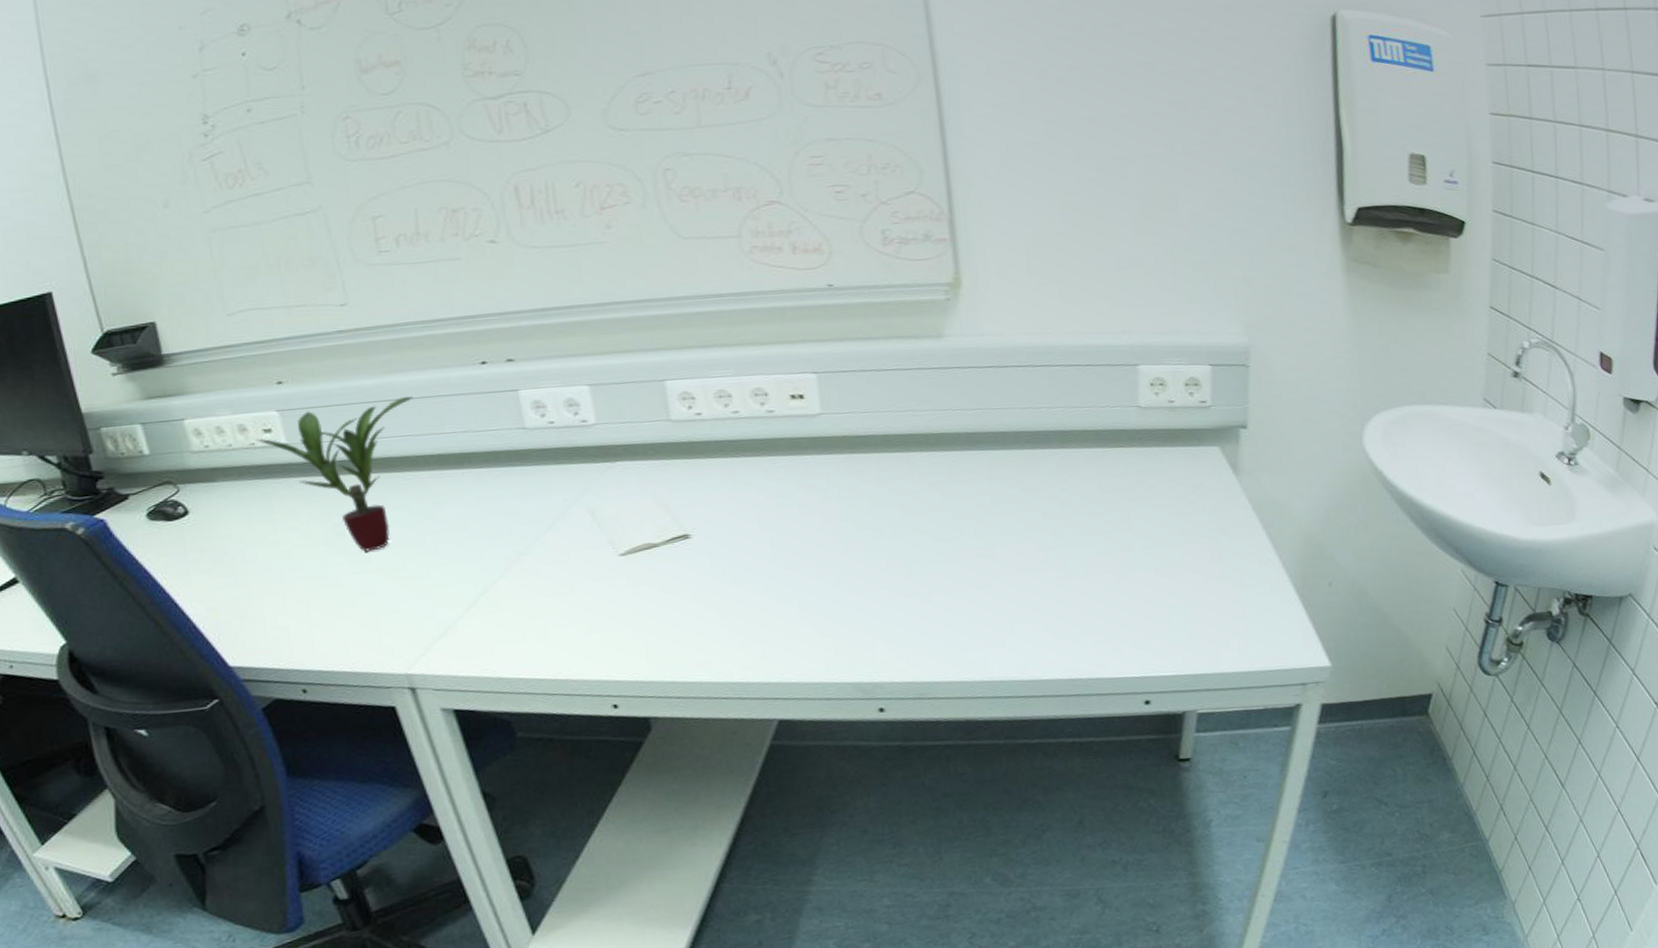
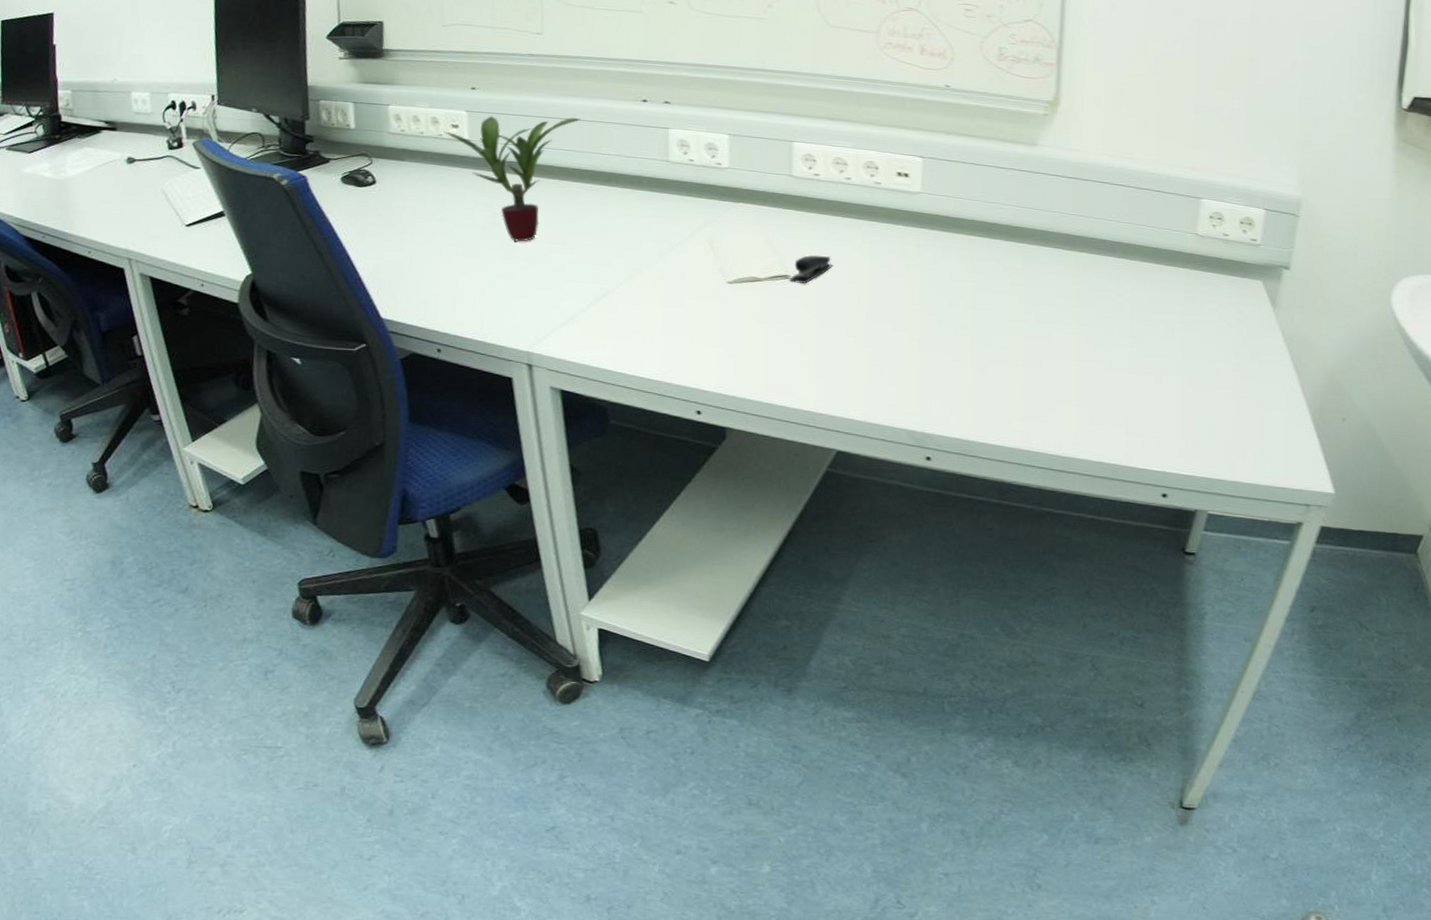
stapler: none [689,504,736,542] -> present [789,254,833,284]

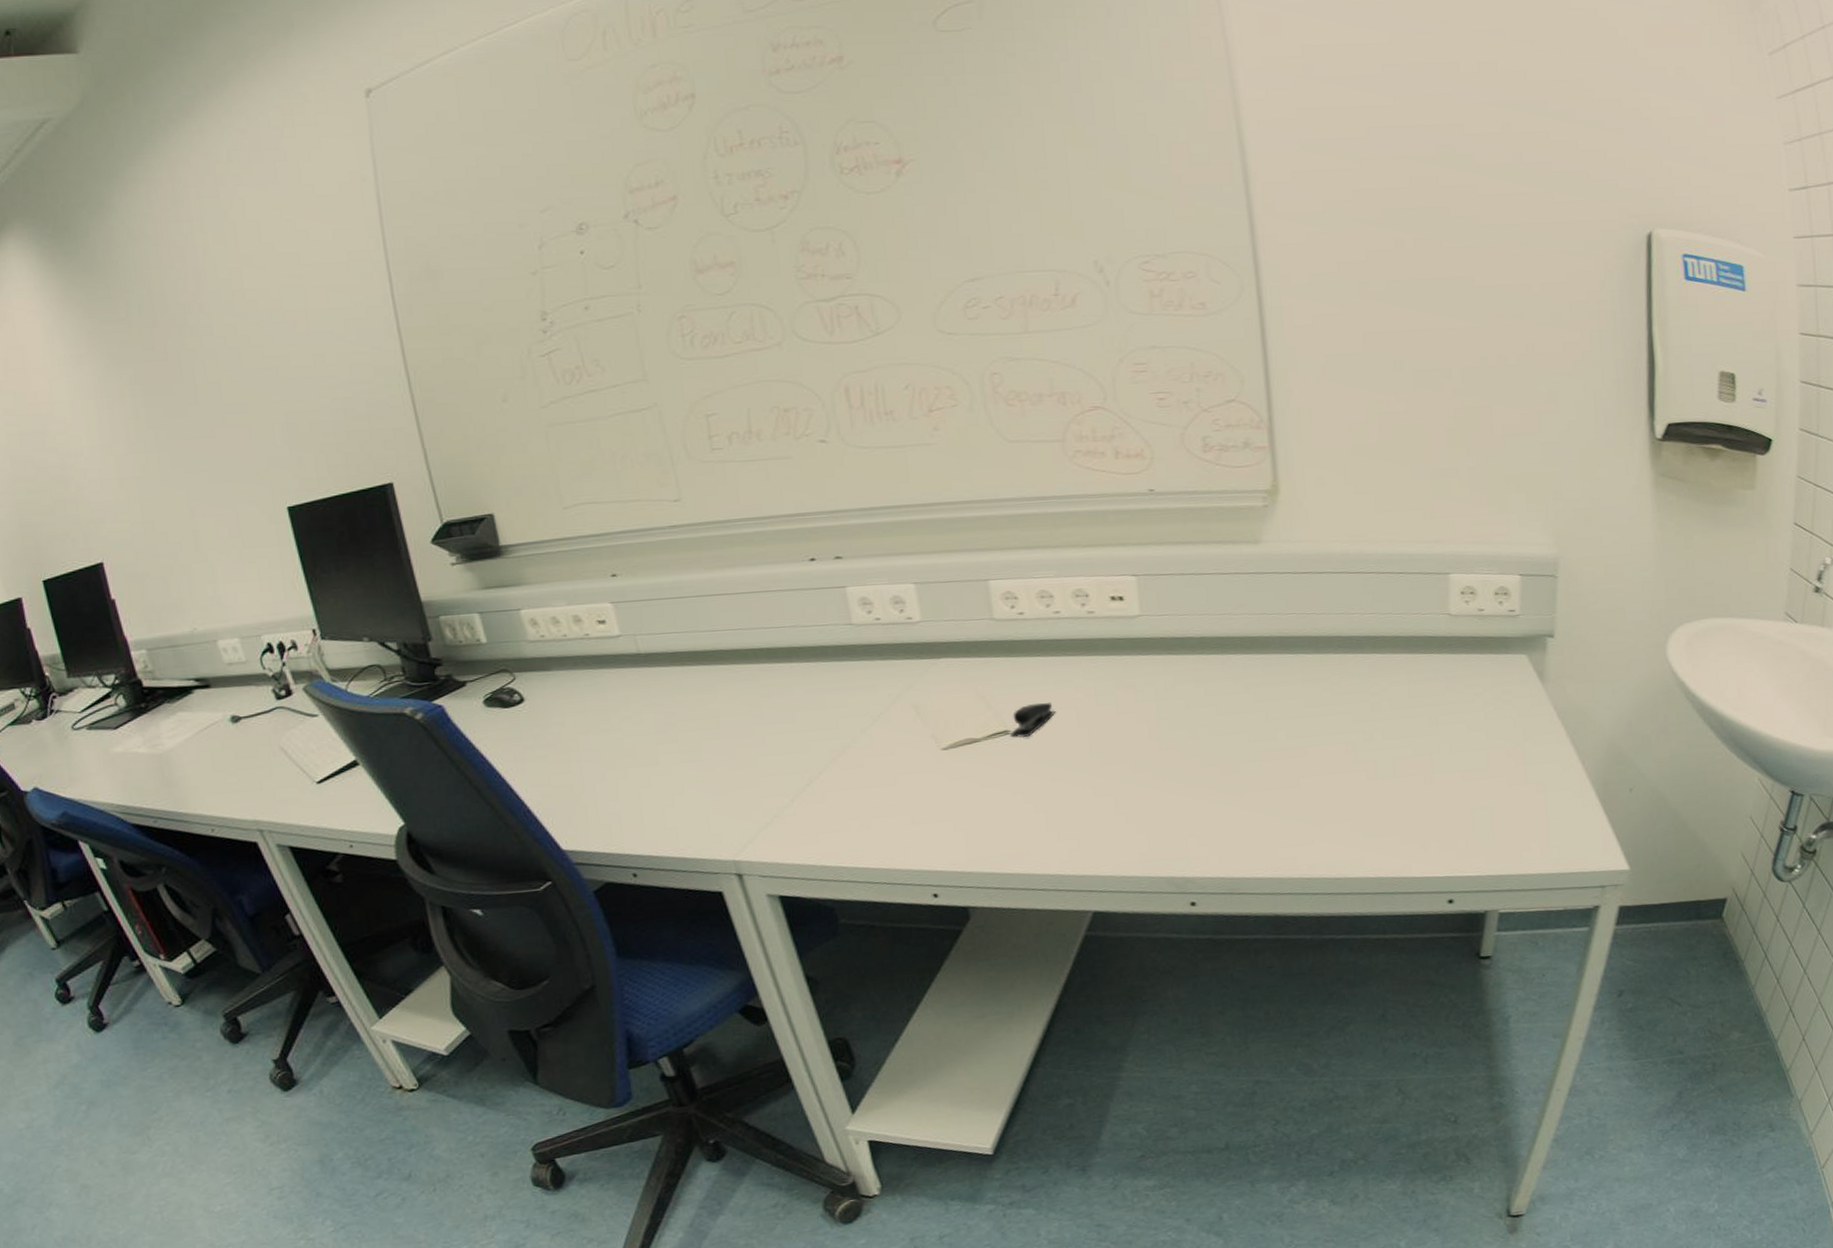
potted plant: present [444,116,581,242] -> none [590,591,744,742]

